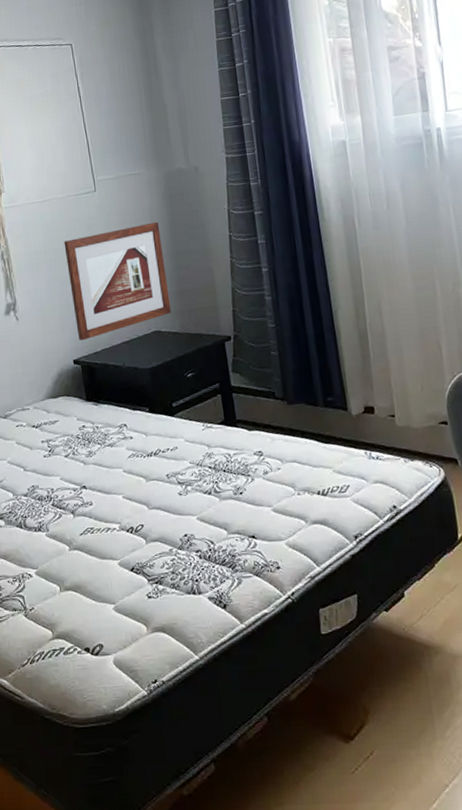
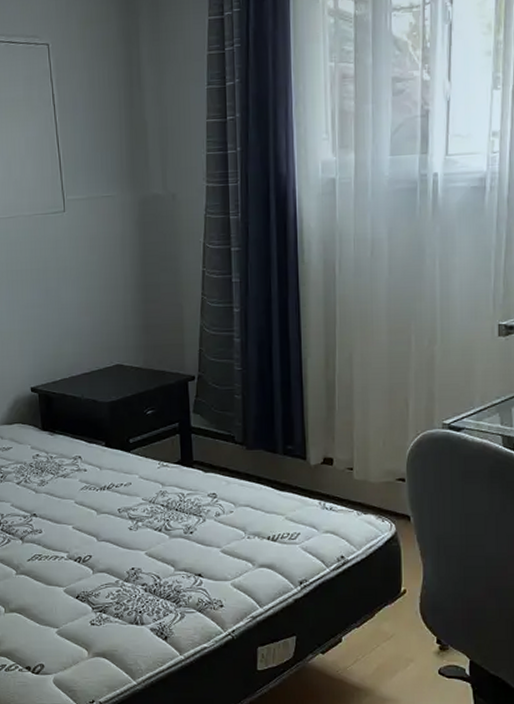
picture frame: present [64,221,172,341] -> none [28,249,136,369]

